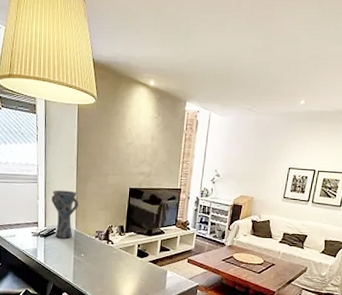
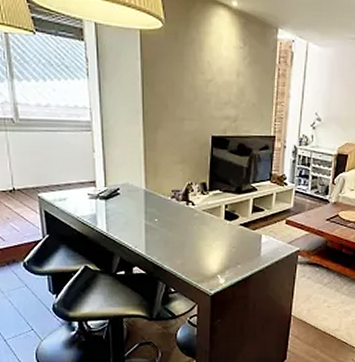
vase: present [51,190,79,238] -> none [111,139,148,200]

